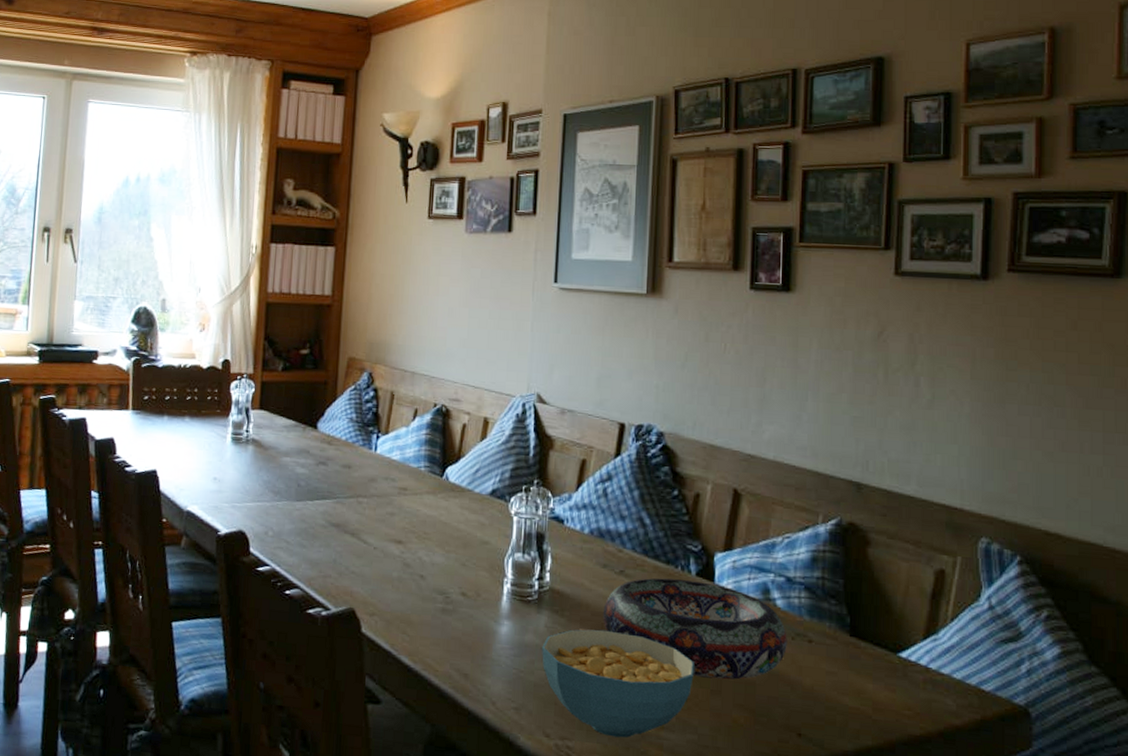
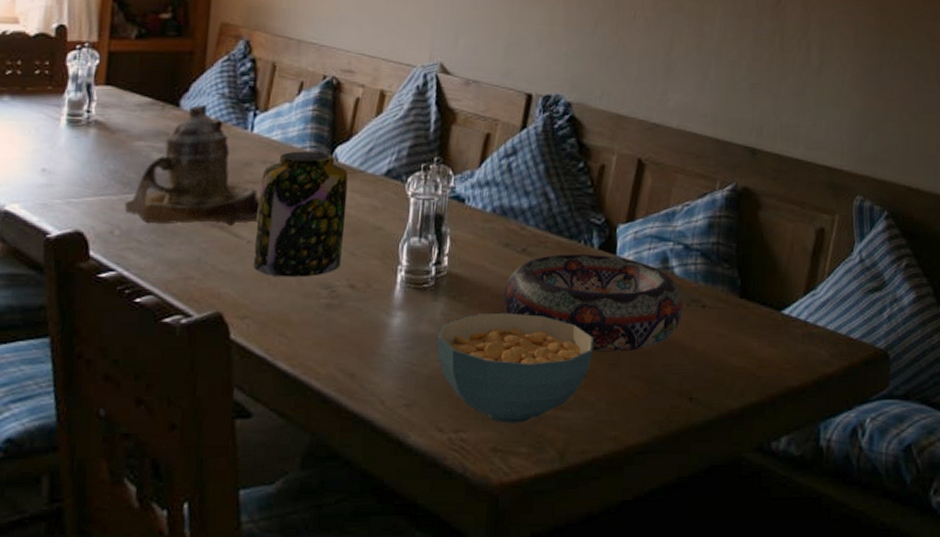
teapot: none [276,428,385,534] -> present [124,105,262,227]
jar: none [379,470,458,583] -> present [253,151,348,278]

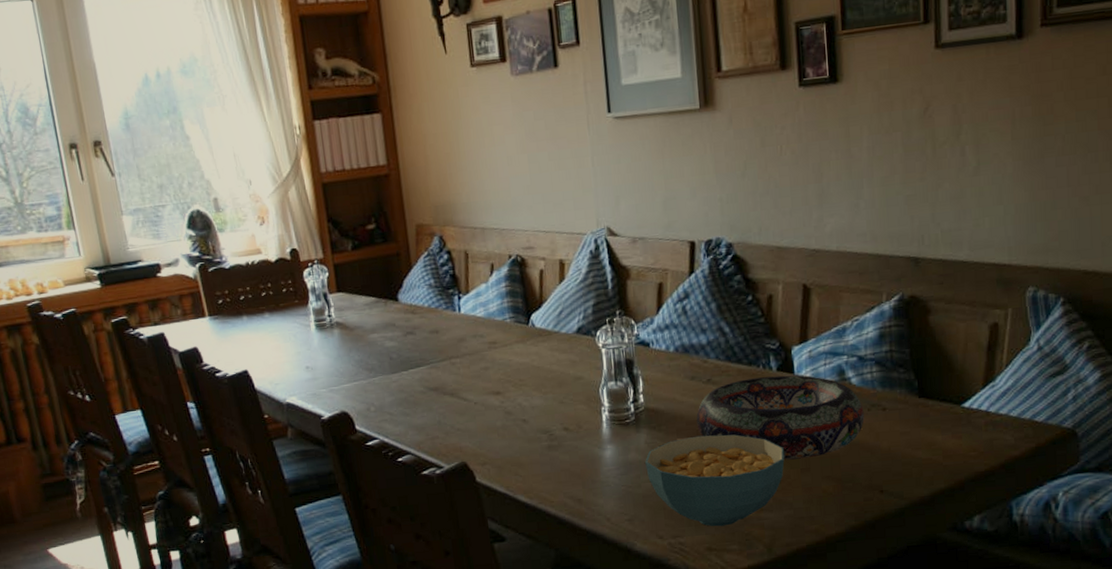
teapot: present [124,105,262,227] -> none [373,297,480,400]
jar: present [253,151,348,278] -> none [475,320,553,429]

